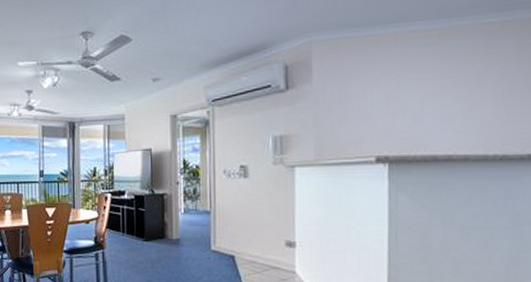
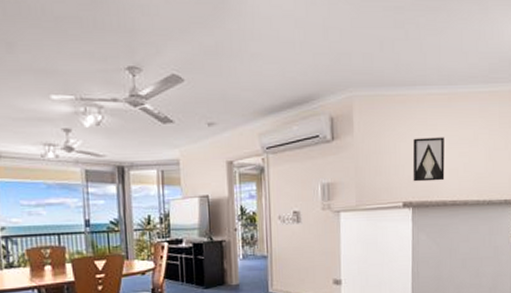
wall art: none [389,80,435,133] -> present [412,137,445,182]

